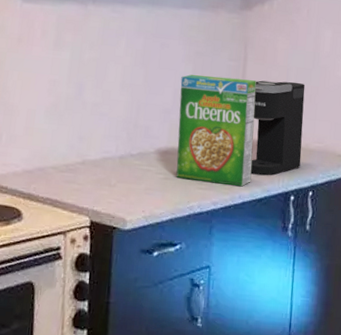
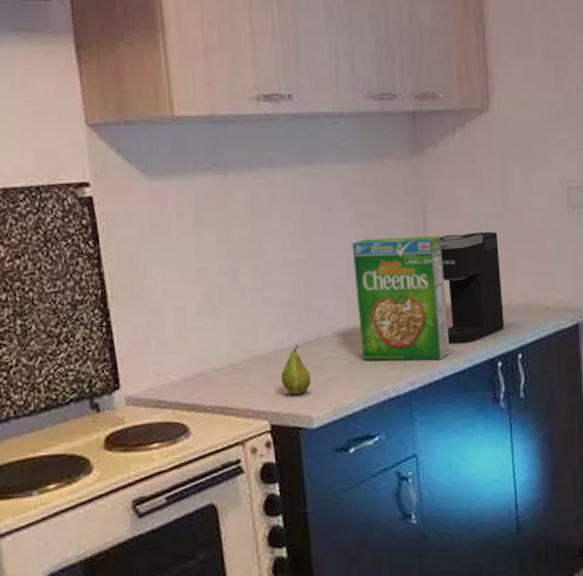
fruit: none [105,155,131,199] -> present [281,344,311,395]

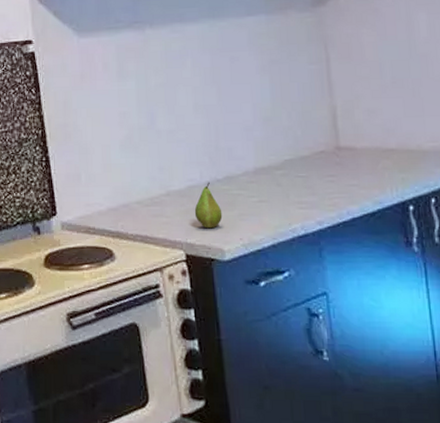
cereal box: present [352,236,450,362] -> none [258,82,358,202]
coffee maker: present [439,231,504,344] -> none [344,76,415,187]

